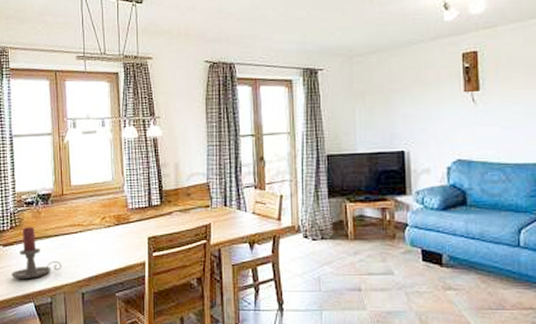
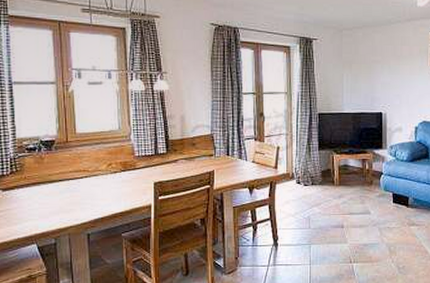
candle holder: present [11,227,63,280] -> none [12,172,67,222]

